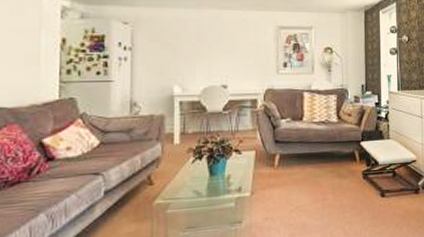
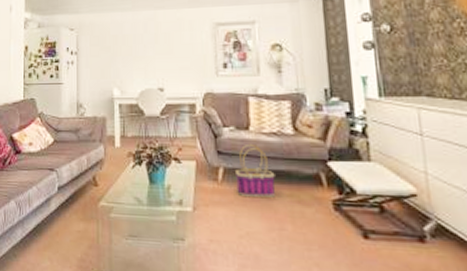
basket: none [290,132,322,178] -> present [236,143,275,198]

